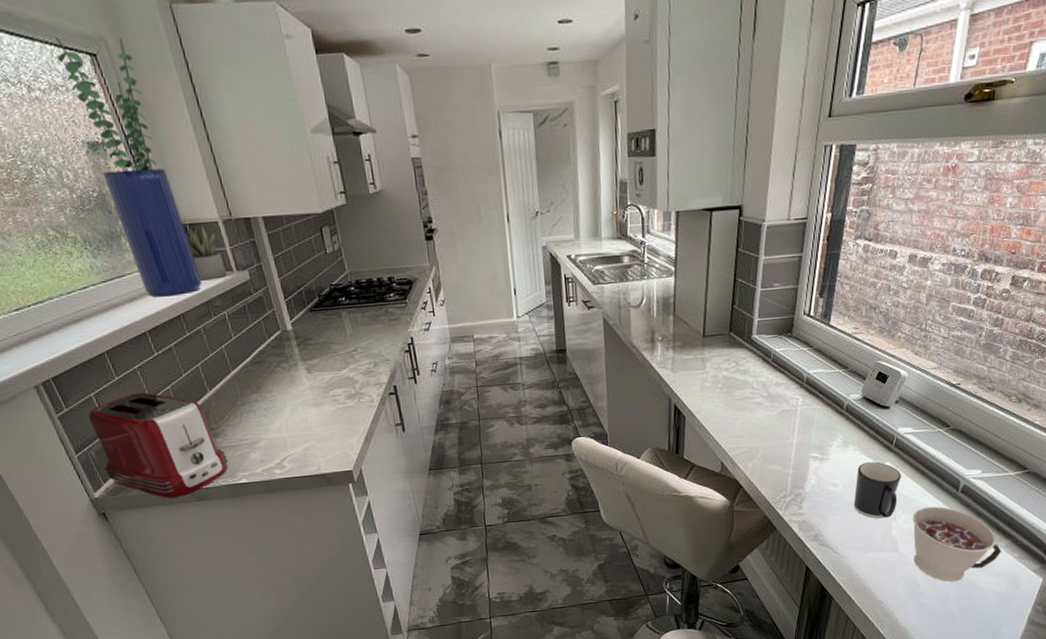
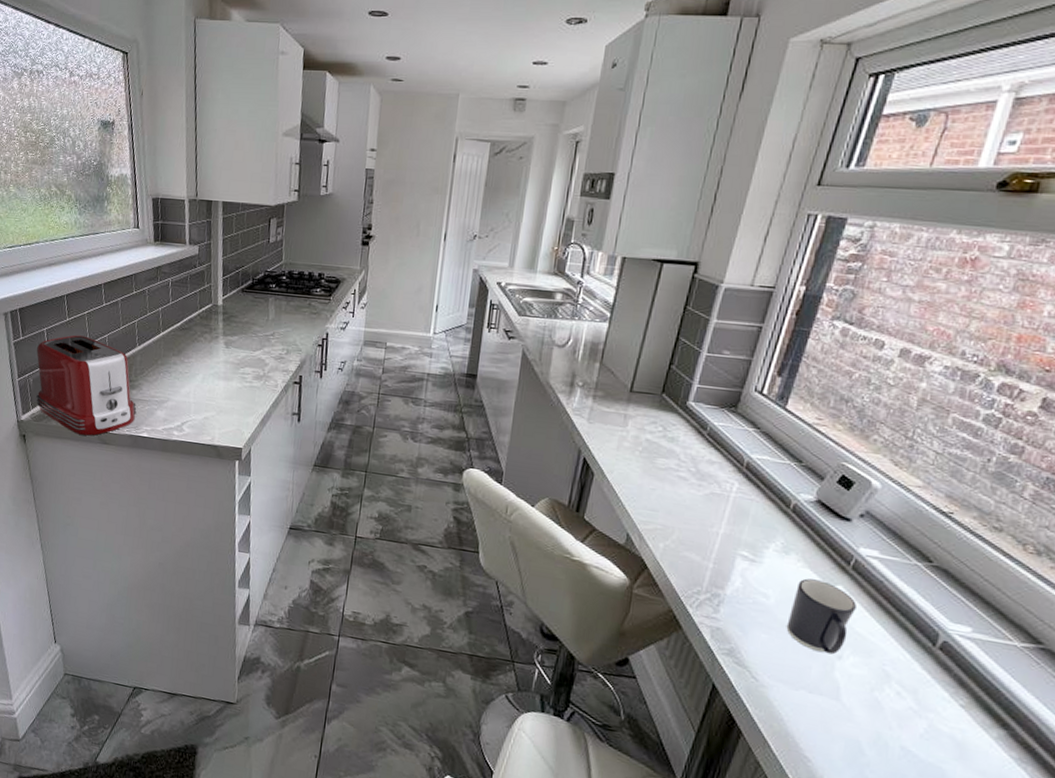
vase: present [56,37,203,297] -> none [98,37,159,258]
succulent plant: present [185,227,227,281] -> none [155,202,181,249]
teacup: present [912,506,1002,582] -> none [860,654,992,763]

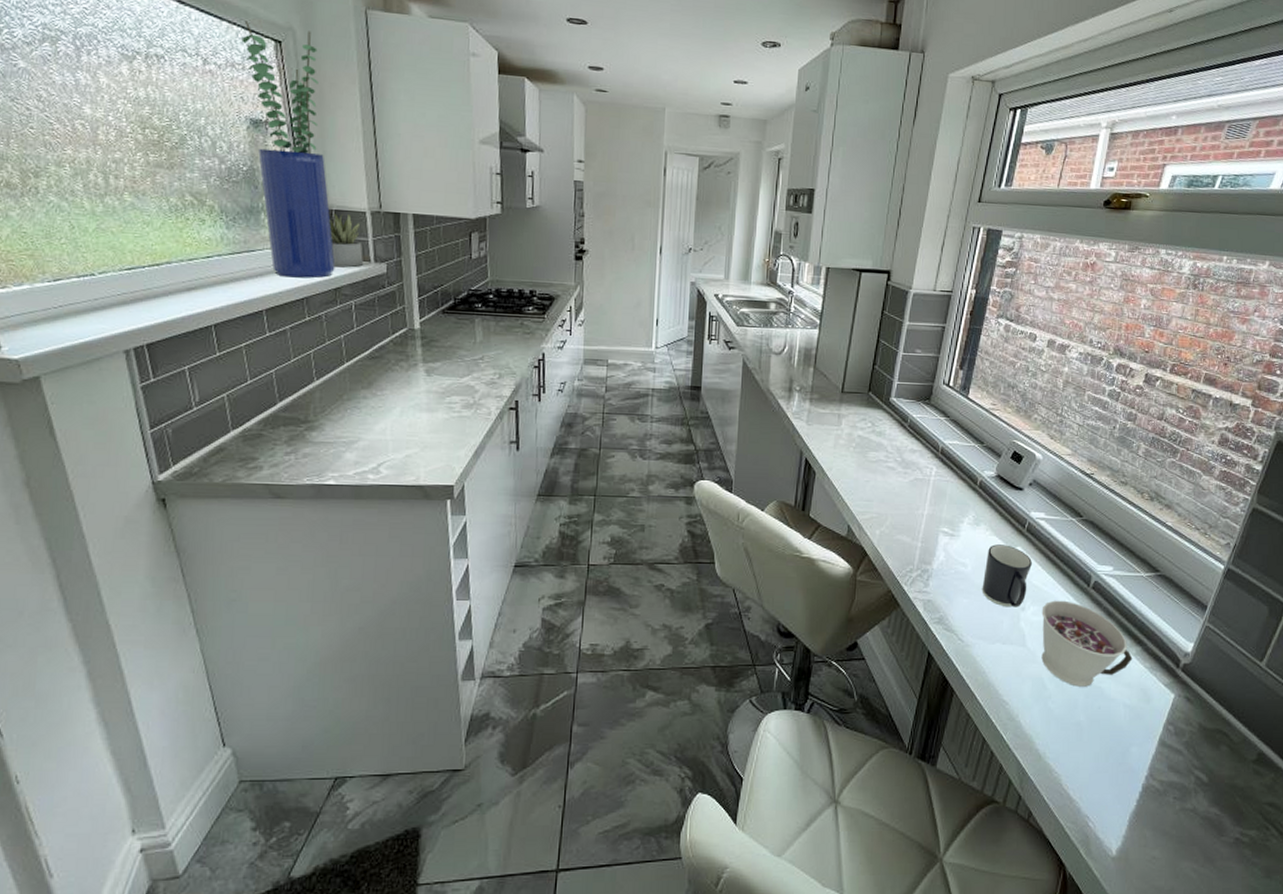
toaster: present [36,335,137,436] -> none [175,372,319,491]
vase: none [98,37,159,258] -> present [241,21,336,278]
succulent plant: none [155,202,181,249] -> present [329,214,363,268]
teacup: none [860,654,992,763] -> present [1041,600,1133,687]

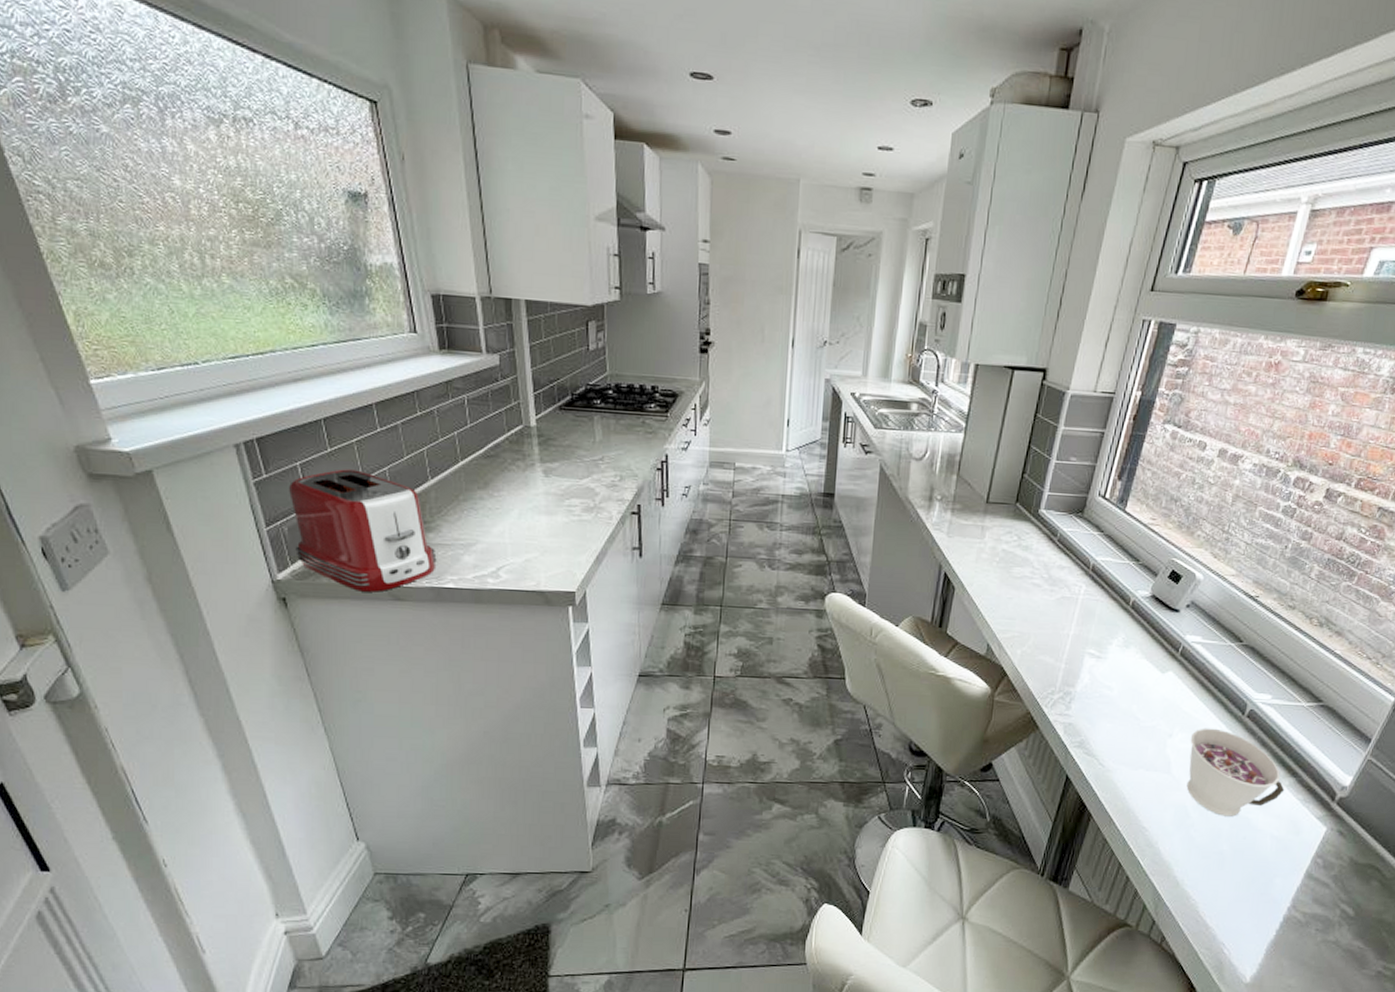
toaster: none [175,372,319,491] -> present [289,469,437,592]
vase: present [241,21,336,278] -> none [334,77,446,370]
succulent plant: present [329,214,363,268] -> none [437,299,474,359]
mug: present [982,544,1032,608] -> none [1127,668,1184,734]

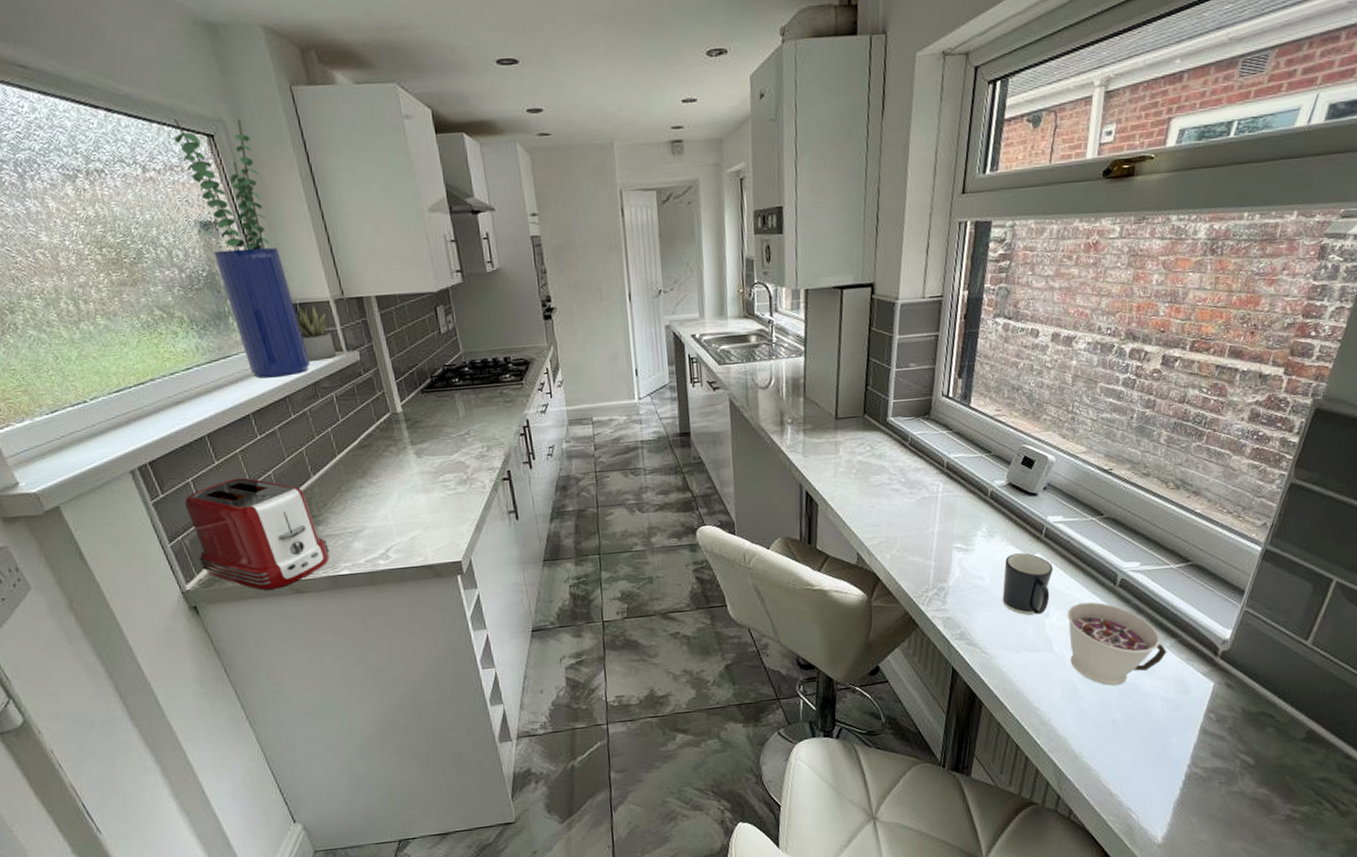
vase: none [334,77,446,370] -> present [174,119,311,379]
succulent plant: none [437,299,474,359] -> present [295,306,336,361]
mug: none [1127,668,1184,734] -> present [1002,553,1053,615]

